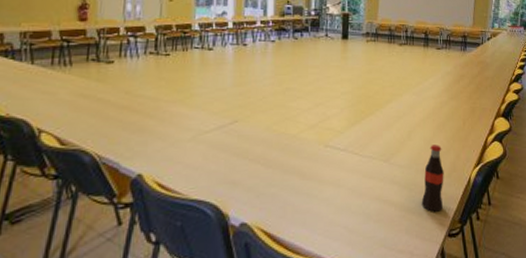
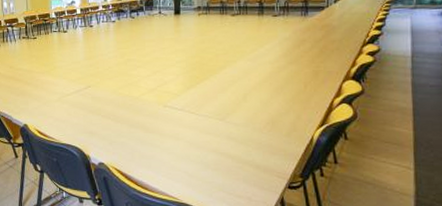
bottle: present [421,145,444,212] -> none [259,106,283,166]

